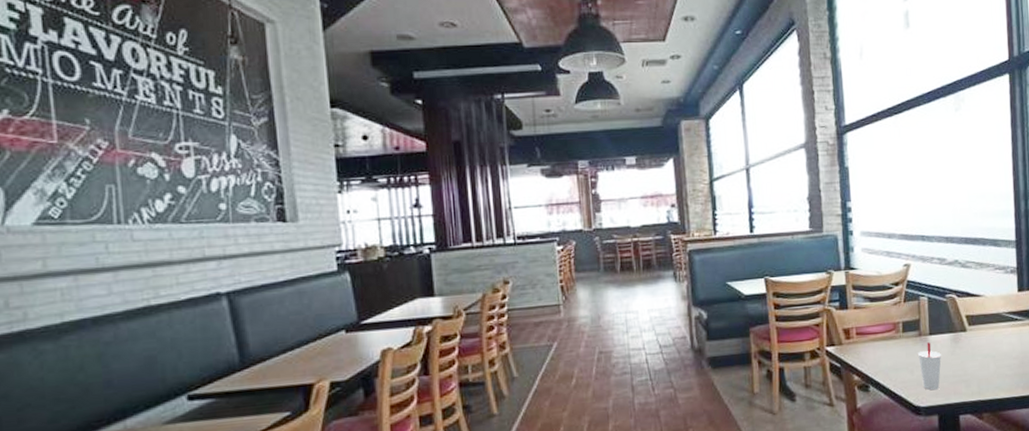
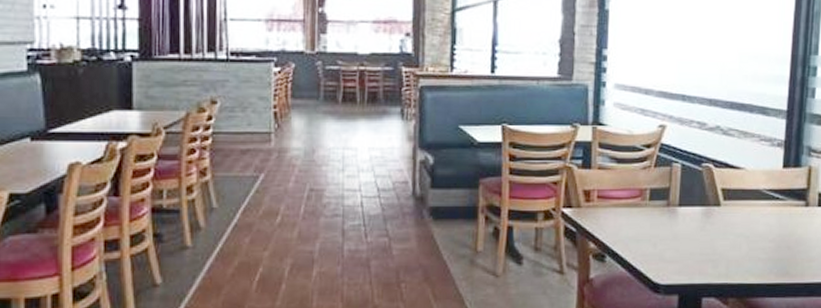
cup: present [917,342,941,390] -> none [663,214,689,268]

